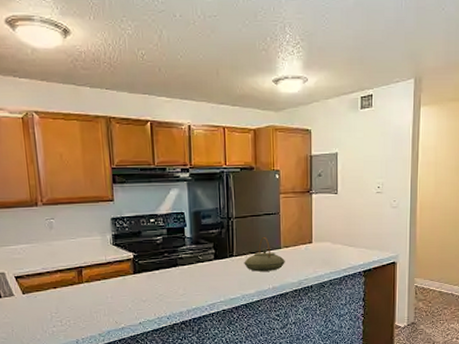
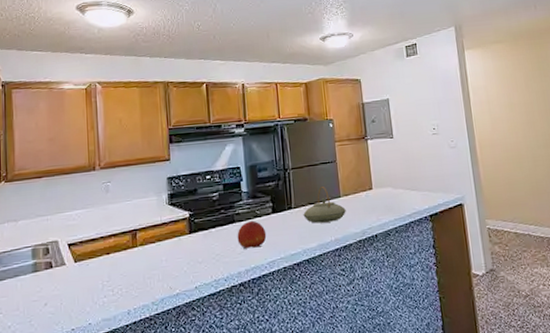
fruit: none [180,265,208,291] -> present [237,220,267,249]

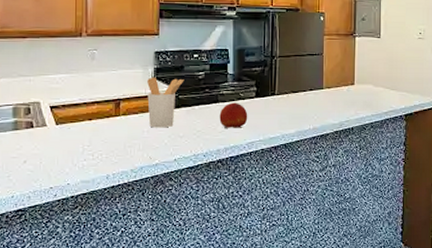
utensil holder: none [162,202,199,256] -> present [147,77,184,128]
teapot: present [303,185,346,224] -> none [285,76,327,111]

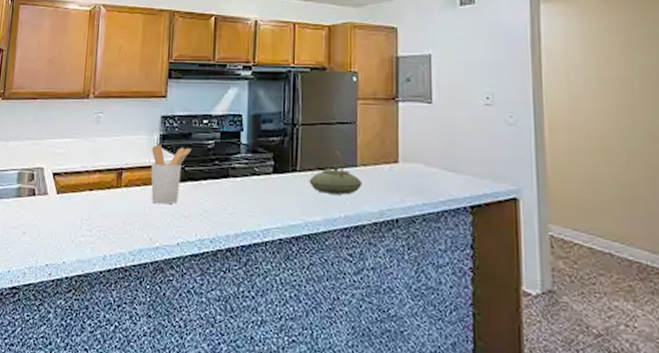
fruit: present [219,102,248,128] -> none [229,178,264,211]
teapot: none [285,76,327,111] -> present [309,149,362,195]

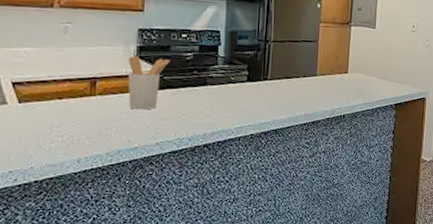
teapot: present [309,149,362,195] -> none [277,62,320,98]

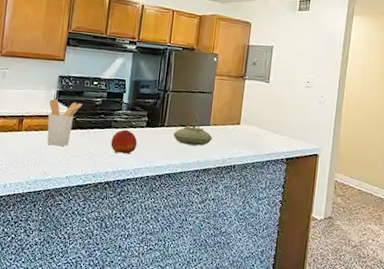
fruit: none [207,86,238,113] -> present [110,129,138,155]
teapot: none [277,62,320,98] -> present [173,112,212,146]

